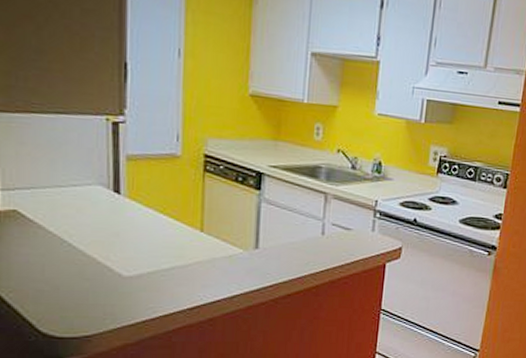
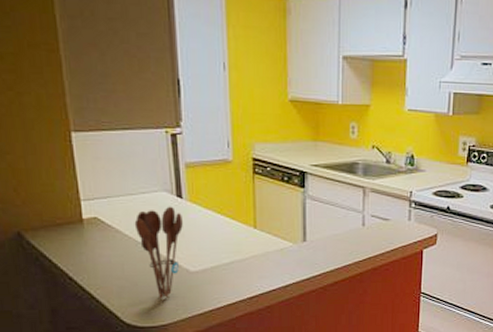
utensil holder: none [61,201,119,307] -> present [134,206,183,299]

